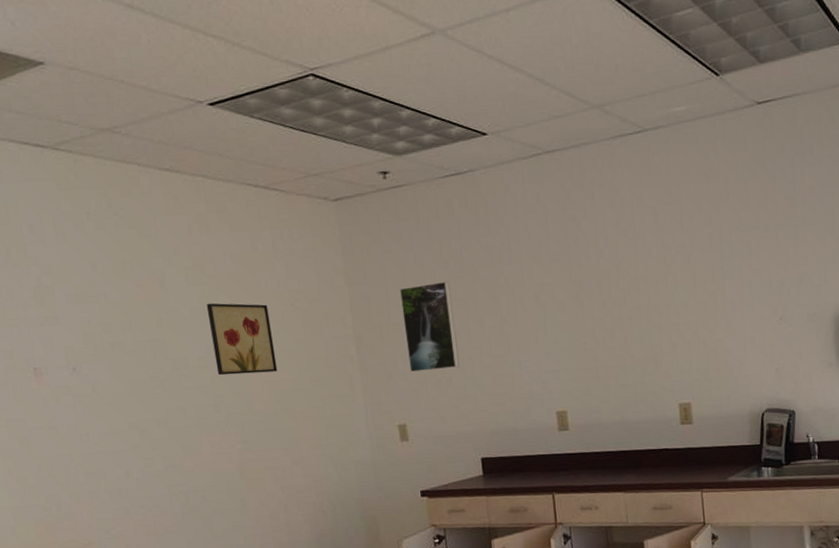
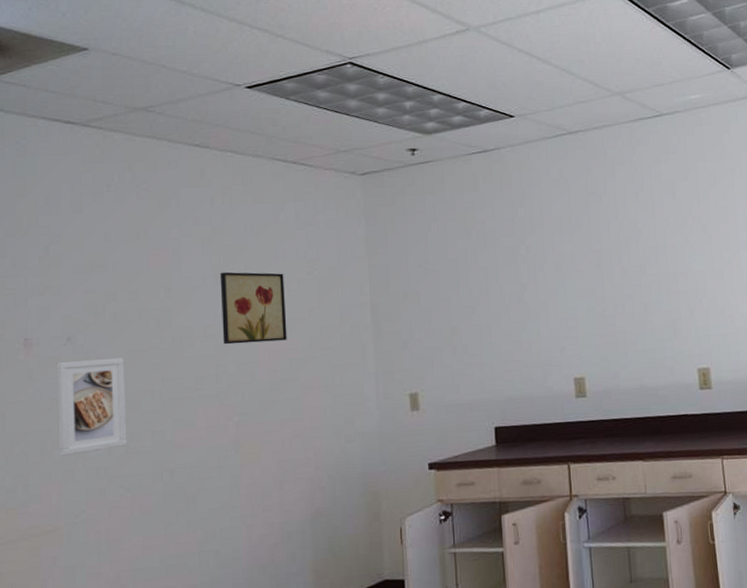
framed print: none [66,387,143,478] -> present [56,358,127,456]
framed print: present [399,281,459,373] -> none [419,250,477,340]

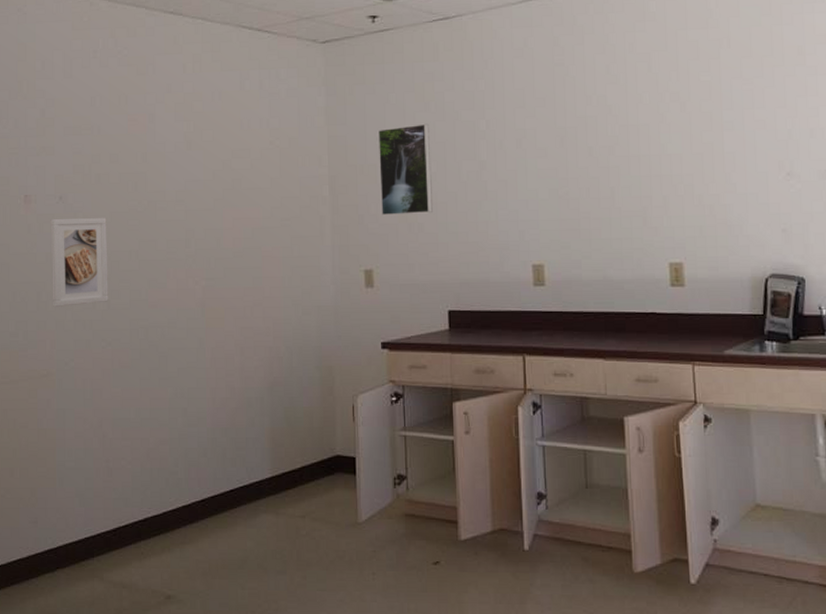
wall art: present [220,272,287,345] -> none [190,138,250,210]
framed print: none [419,250,477,340] -> present [377,123,433,216]

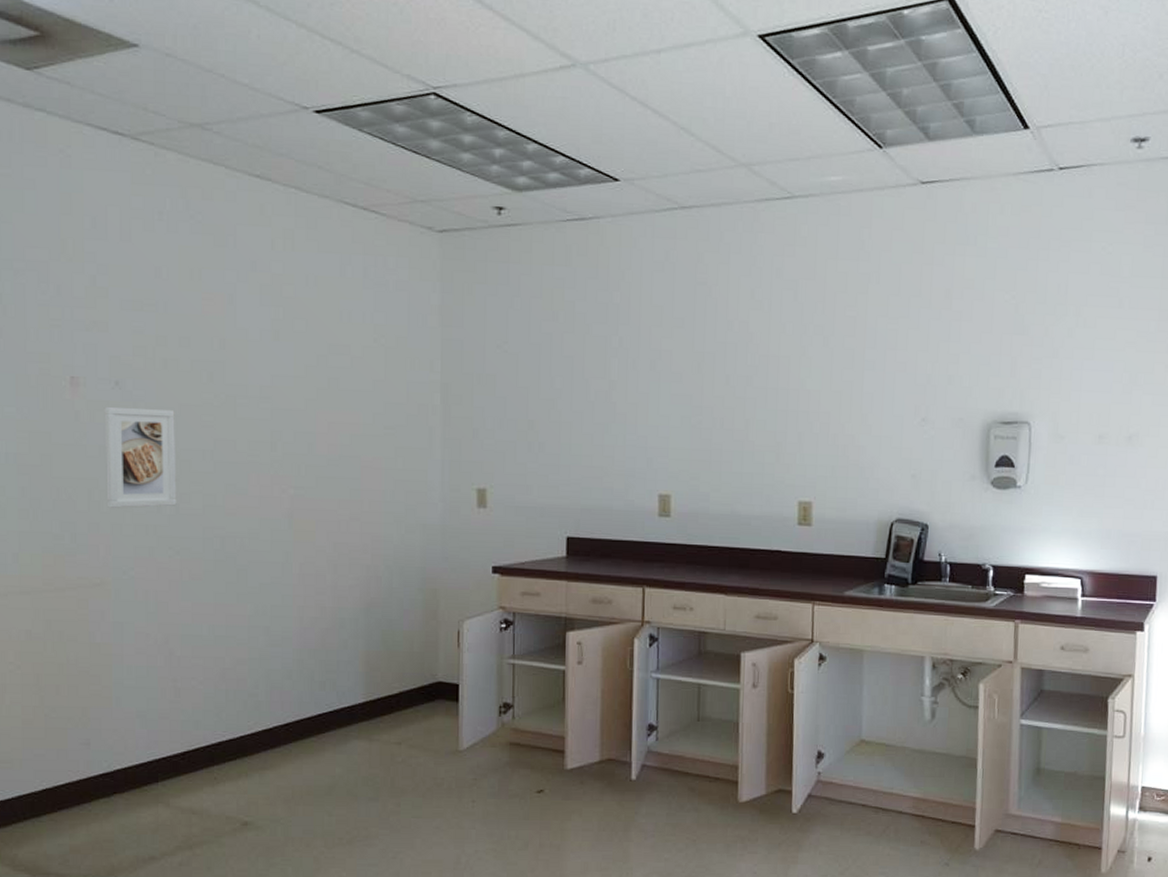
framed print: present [377,123,433,216] -> none [498,334,557,433]

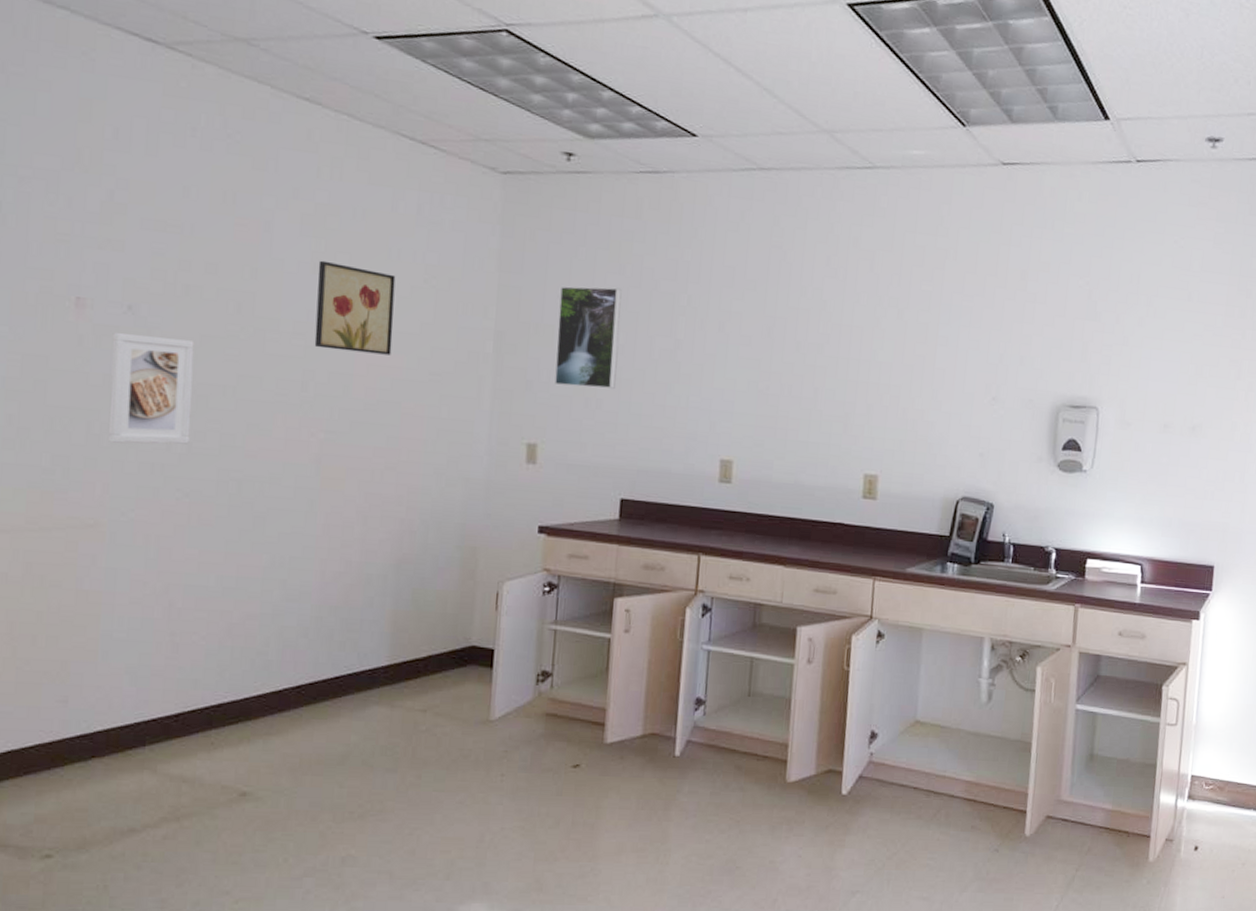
wall art: none [278,327,349,413] -> present [314,260,396,355]
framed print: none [498,334,557,433] -> present [554,286,622,390]

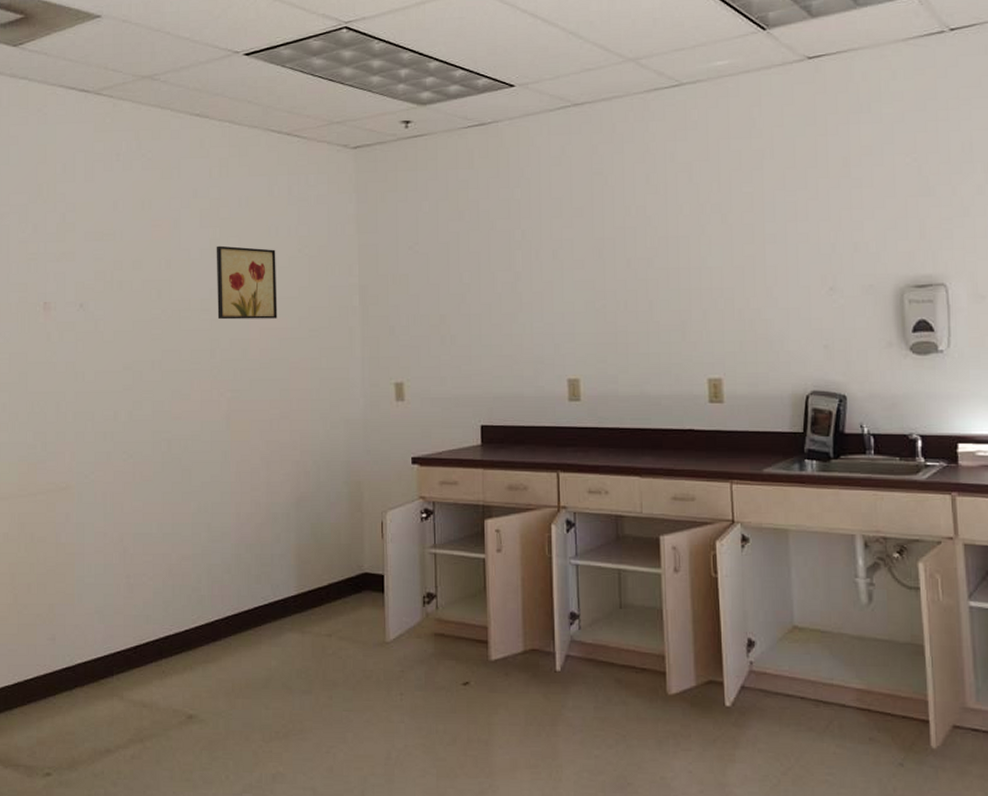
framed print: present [108,332,195,445] -> none [70,326,130,418]
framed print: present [554,286,622,390] -> none [410,232,466,328]

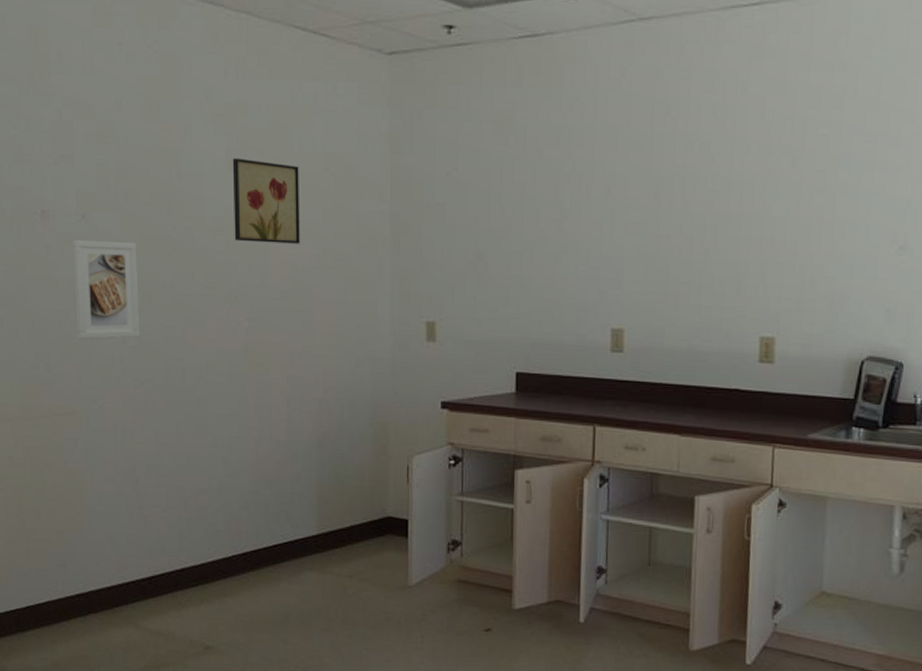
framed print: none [70,326,130,418] -> present [72,239,140,340]

